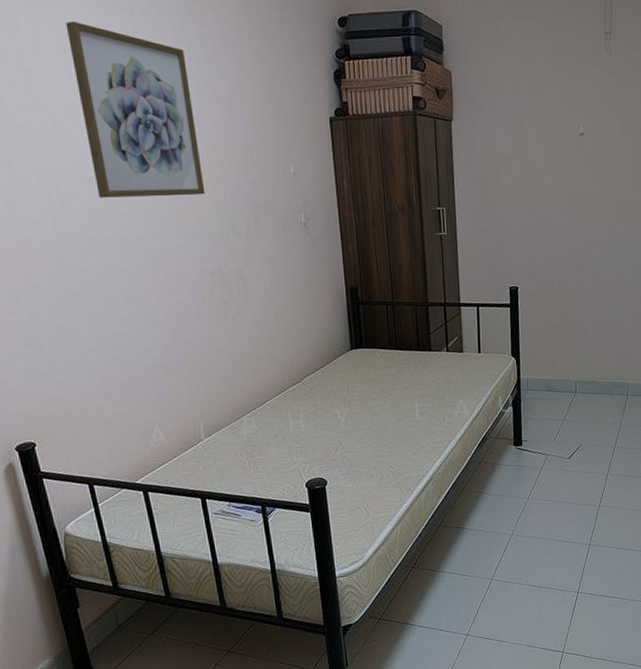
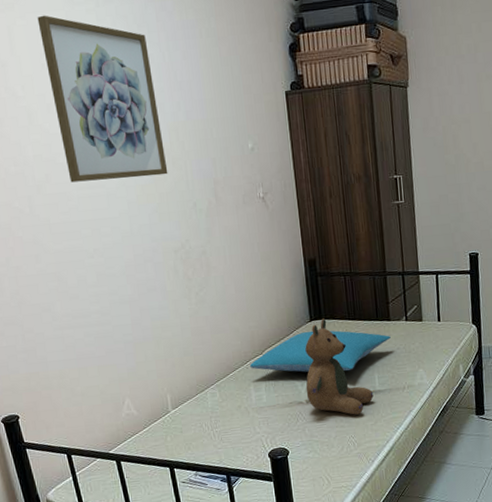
pillow: none [288,359,432,401] -> present [250,330,391,372]
teddy bear: none [345,347,414,445] -> present [305,318,374,415]

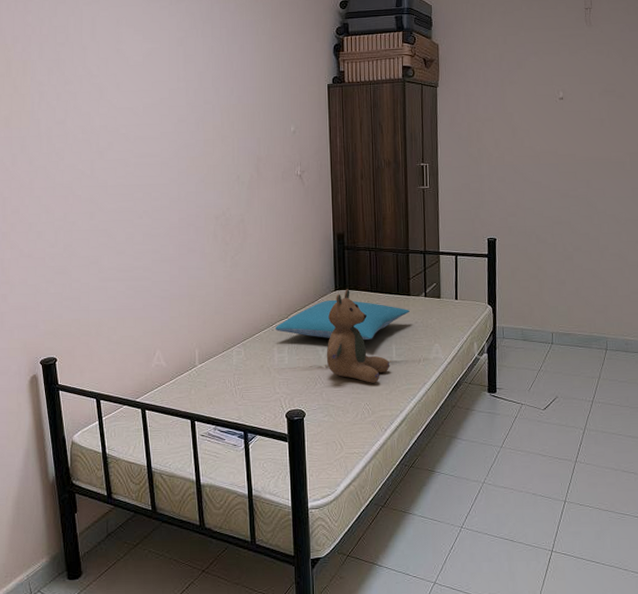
wall art: present [37,15,168,183] -> none [118,9,217,151]

